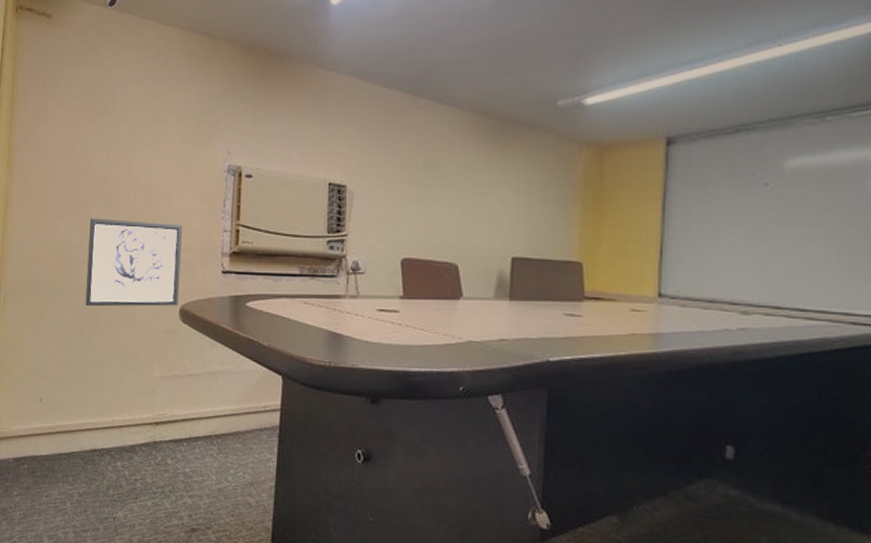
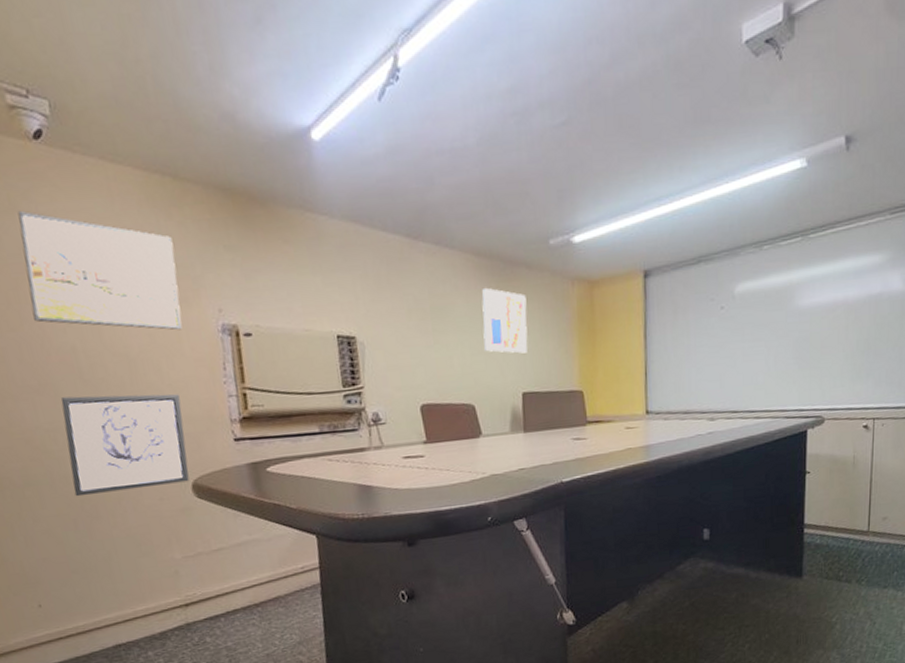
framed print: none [82,62,199,168] -> present [17,210,182,331]
wall art: none [475,145,526,216] -> present [481,287,528,354]

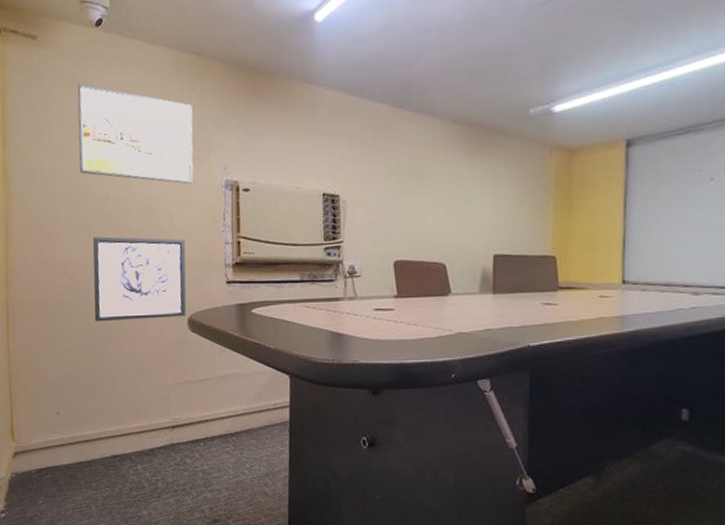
wall art: present [481,287,528,354] -> none [458,153,503,217]

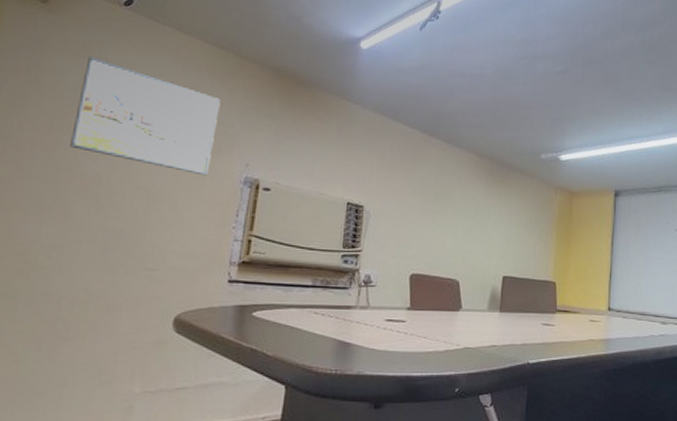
wall art: present [92,236,187,322] -> none [50,218,187,316]

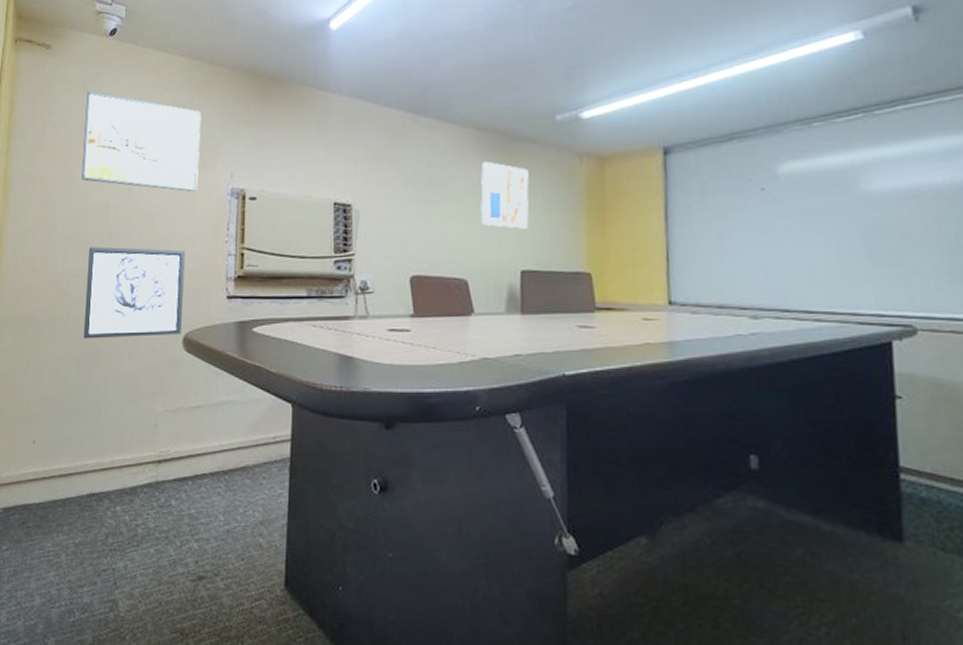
wall art: none [50,218,187,316] -> present [83,246,186,339]
wall art: none [475,183,516,242] -> present [480,161,529,229]

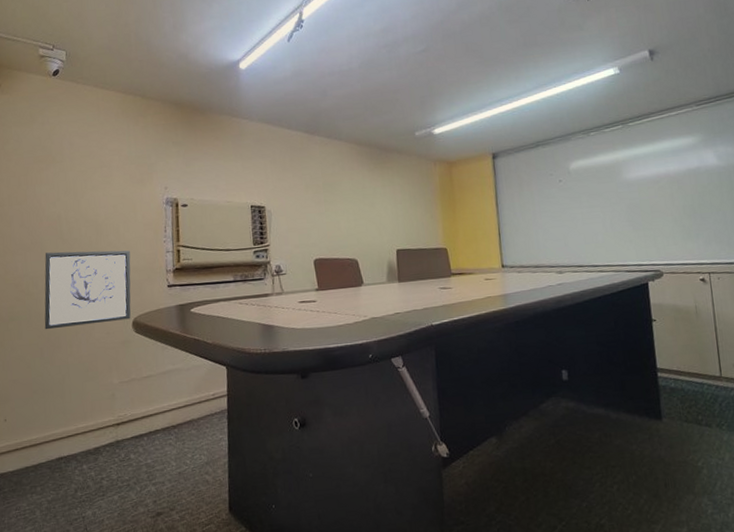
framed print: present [82,90,201,192] -> none [34,122,138,203]
wall art: present [480,161,529,229] -> none [363,168,400,219]

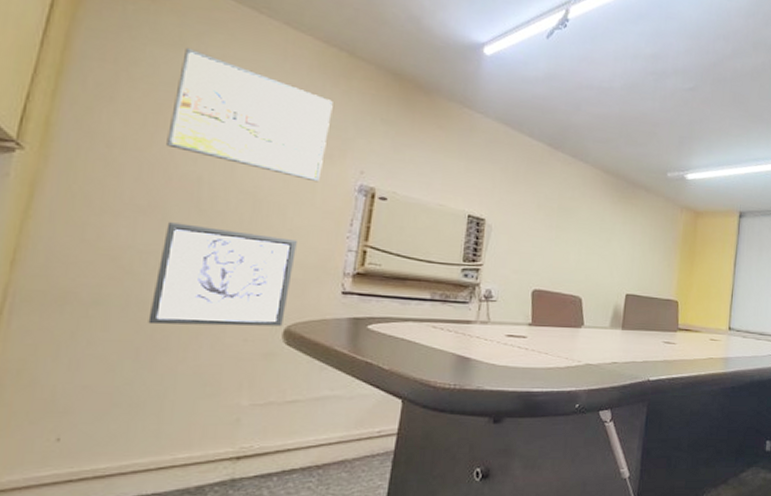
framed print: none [34,122,138,203] -> present [166,47,333,182]

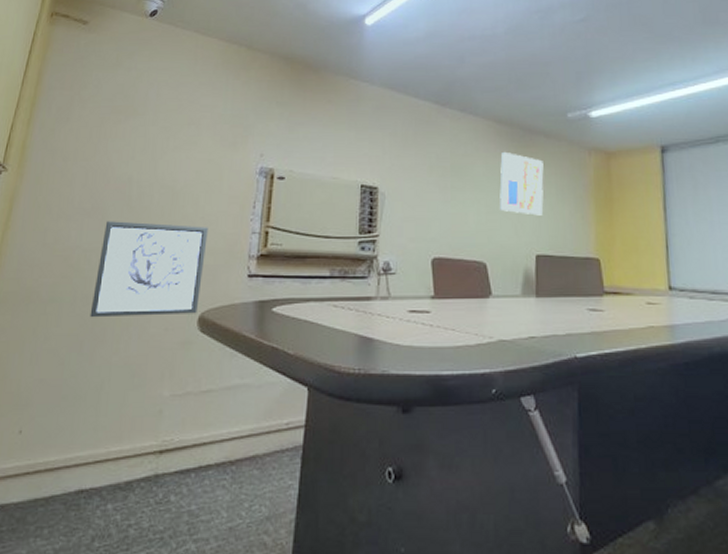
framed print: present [166,47,333,182] -> none [106,66,235,170]
wall art: none [599,199,642,261] -> present [499,151,544,216]

